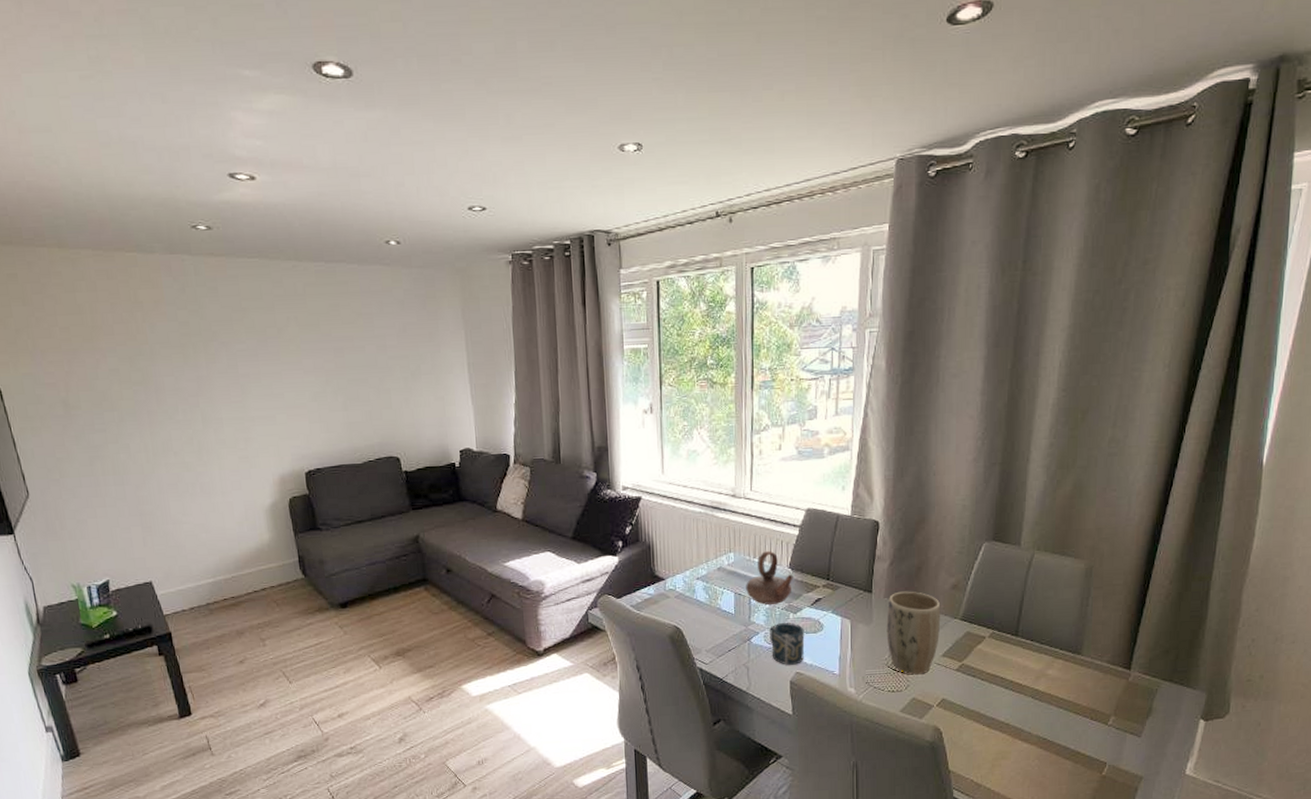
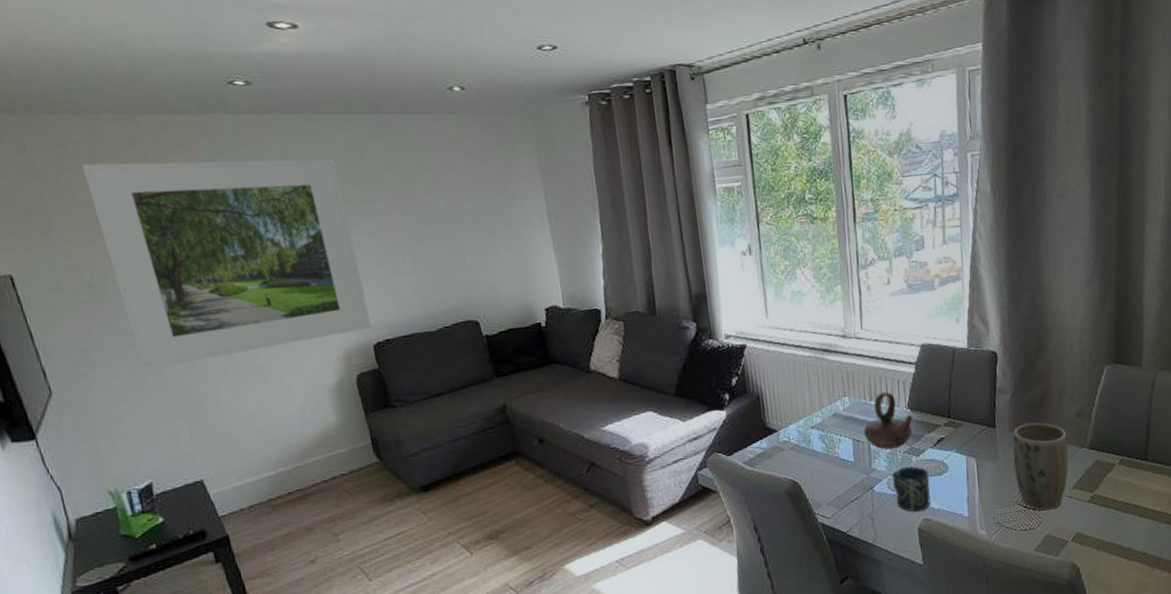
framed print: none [63,293,304,480] -> present [82,158,371,370]

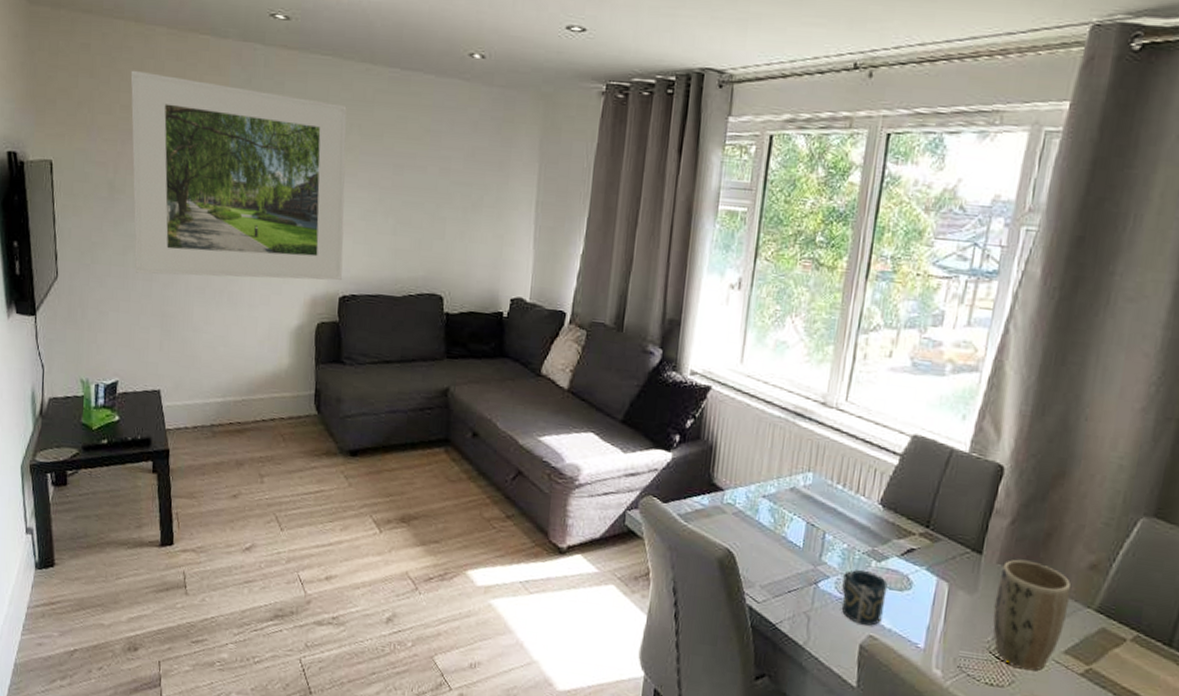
teapot: present [864,391,913,450] -> none [821,477,884,546]

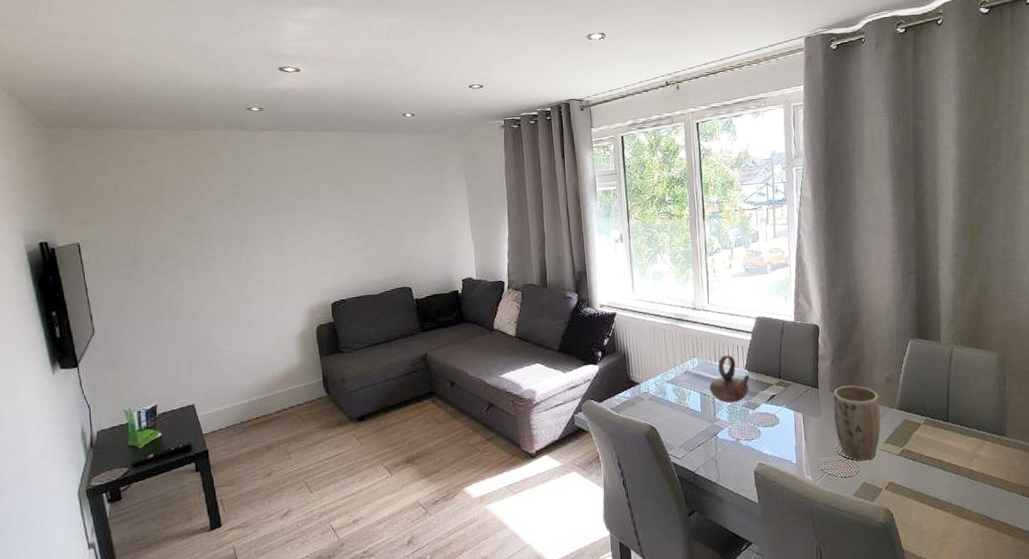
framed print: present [130,70,347,281] -> none [139,164,331,317]
teapot: none [821,477,884,546] -> present [709,354,750,403]
cup: present [841,570,888,626] -> none [733,418,765,457]

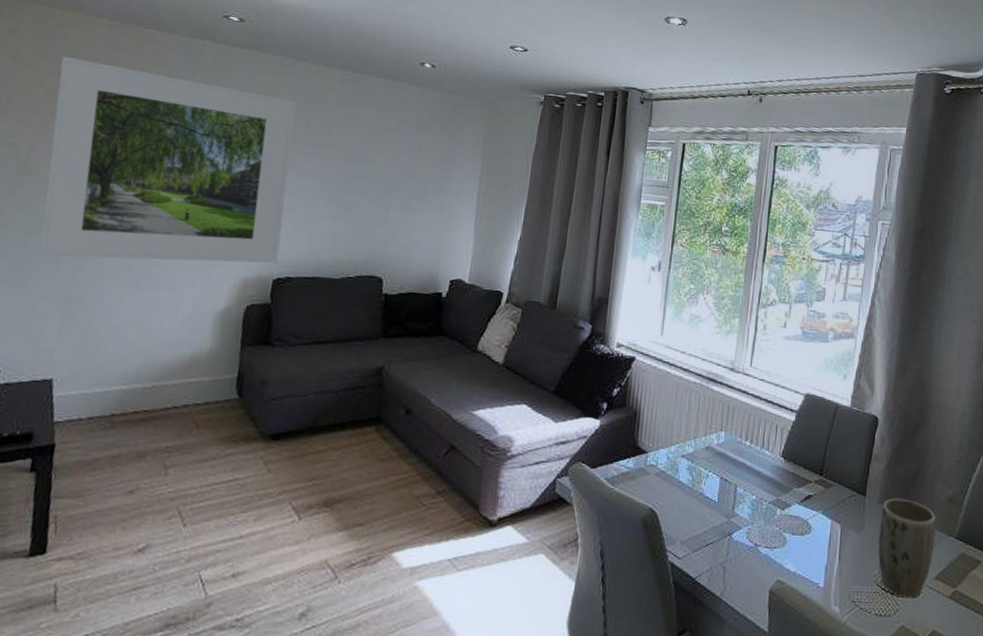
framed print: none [139,164,331,317] -> present [39,56,297,264]
teapot: present [709,354,750,403] -> none [733,433,785,496]

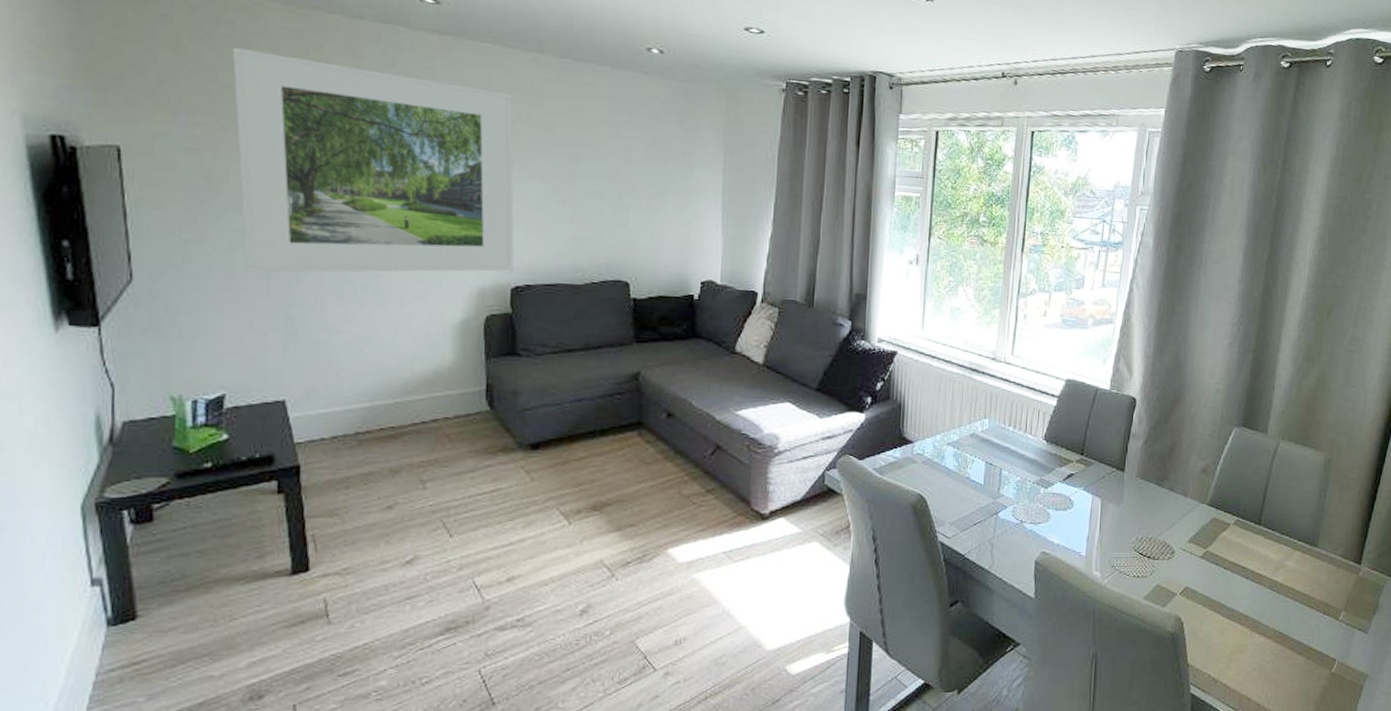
plant pot: present [877,498,936,598] -> none [1135,472,1190,560]

